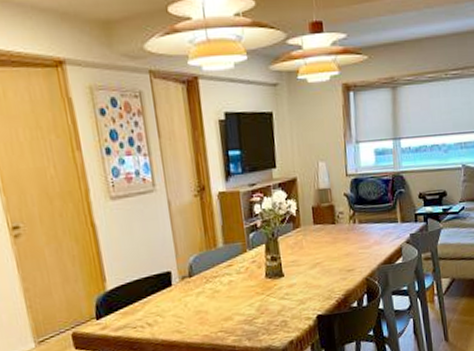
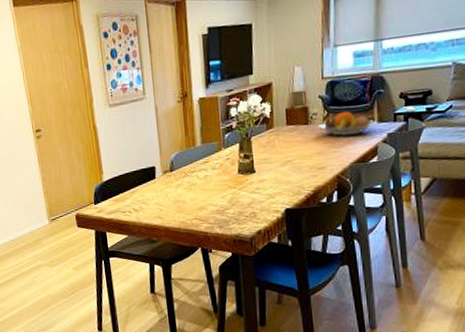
fruit bowl: none [345,210,400,237] -> present [318,111,377,136]

